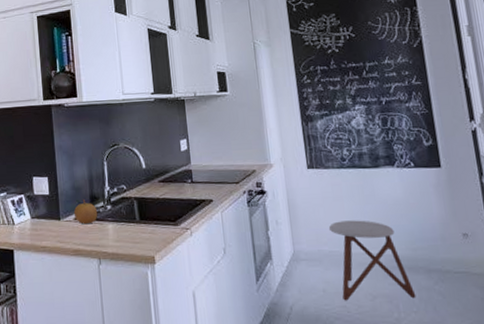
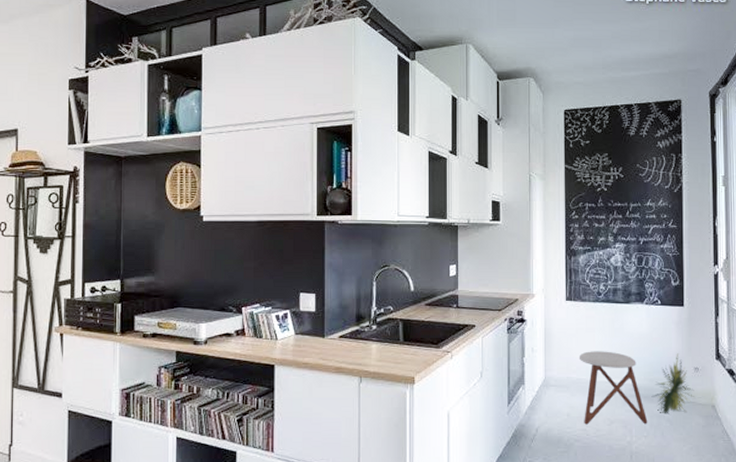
fruit: present [73,200,98,225] -> none [338,318,363,343]
plant: none [416,219,467,286] -> present [651,353,694,413]

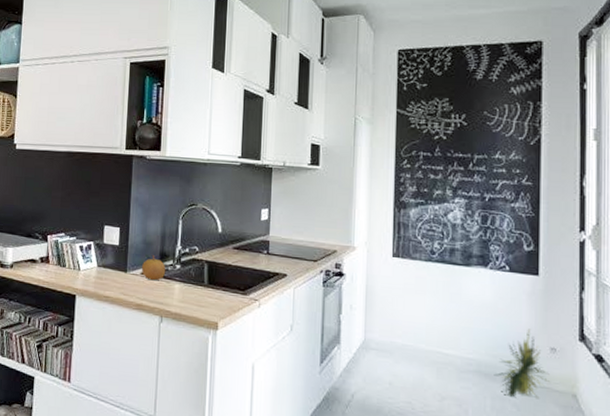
fruit: none [338,318,363,343] -> present [141,255,166,281]
stool: present [578,351,648,425] -> none [405,315,489,406]

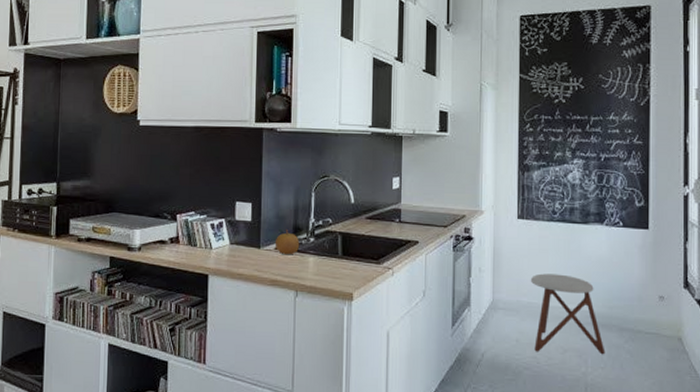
stool: none [405,315,489,406] -> present [530,273,605,355]
plant: present [494,329,550,398] -> none [610,280,659,344]

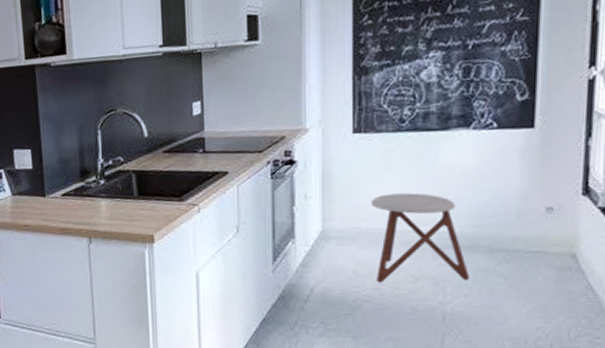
fruit: present [274,230,300,255] -> none [60,174,89,201]

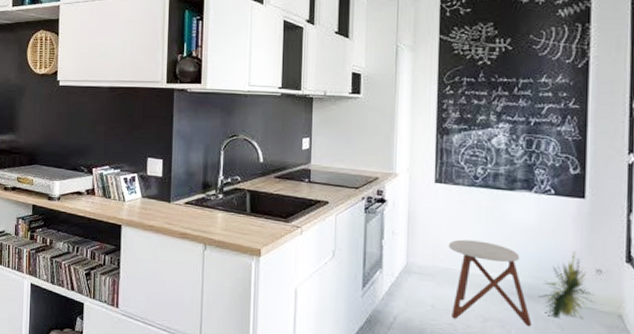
plant: none [476,190,544,267] -> present [537,251,595,318]

